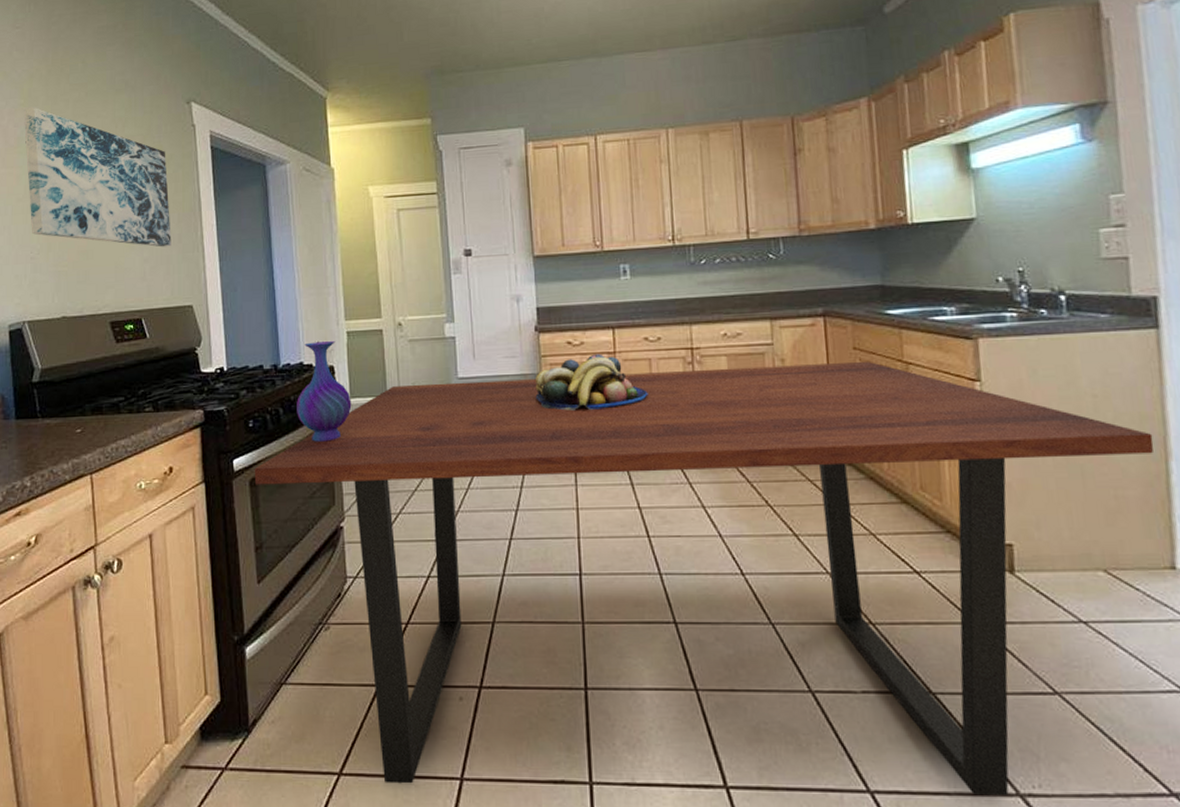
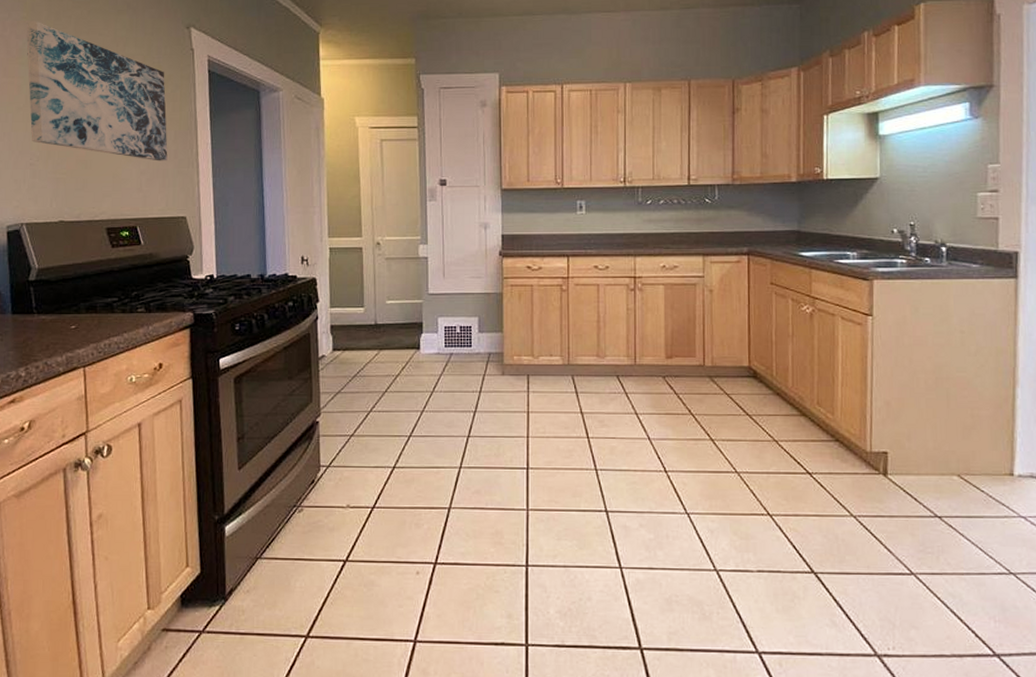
dining table: present [254,360,1154,797] -> none [238,294,1005,657]
vase: present [297,341,352,442] -> none [280,256,331,346]
fruit bowl: present [534,353,648,411] -> none [497,278,595,327]

